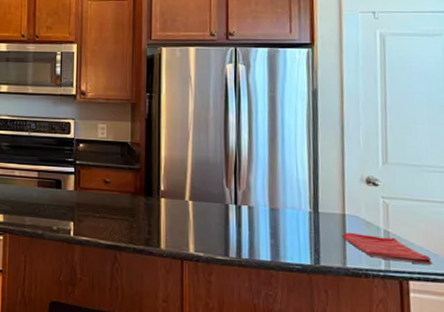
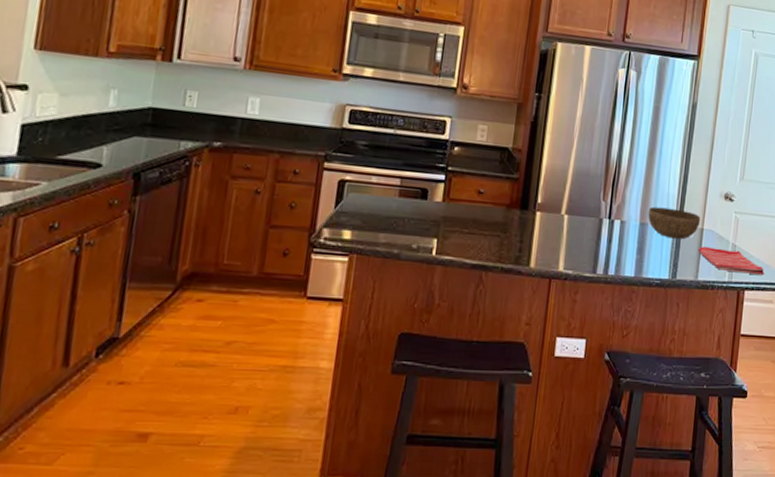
bowl: none [277,192,341,225] -> present [648,206,701,240]

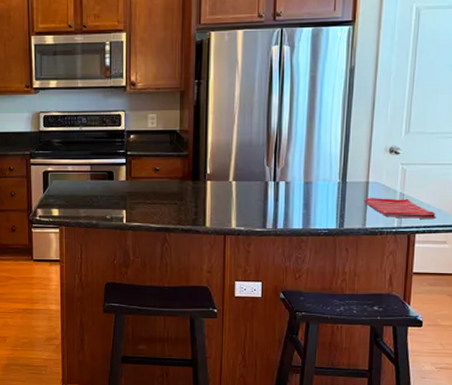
bowl: present [648,206,701,240] -> none [311,166,366,193]

